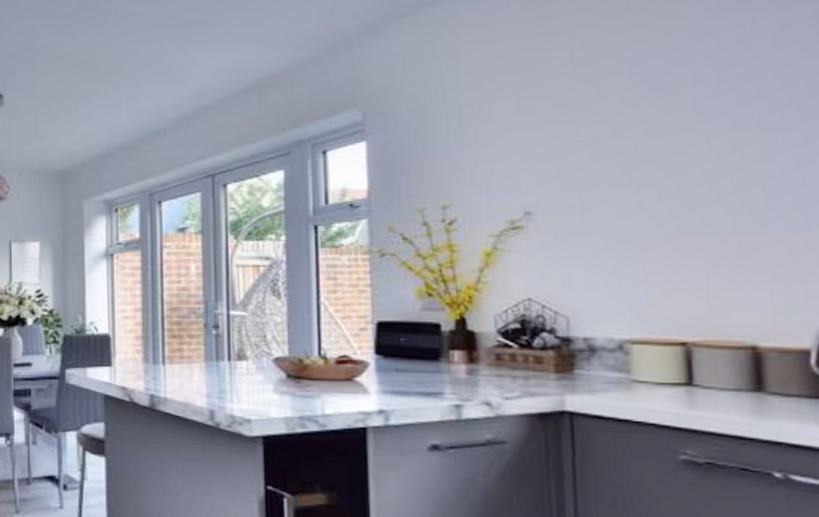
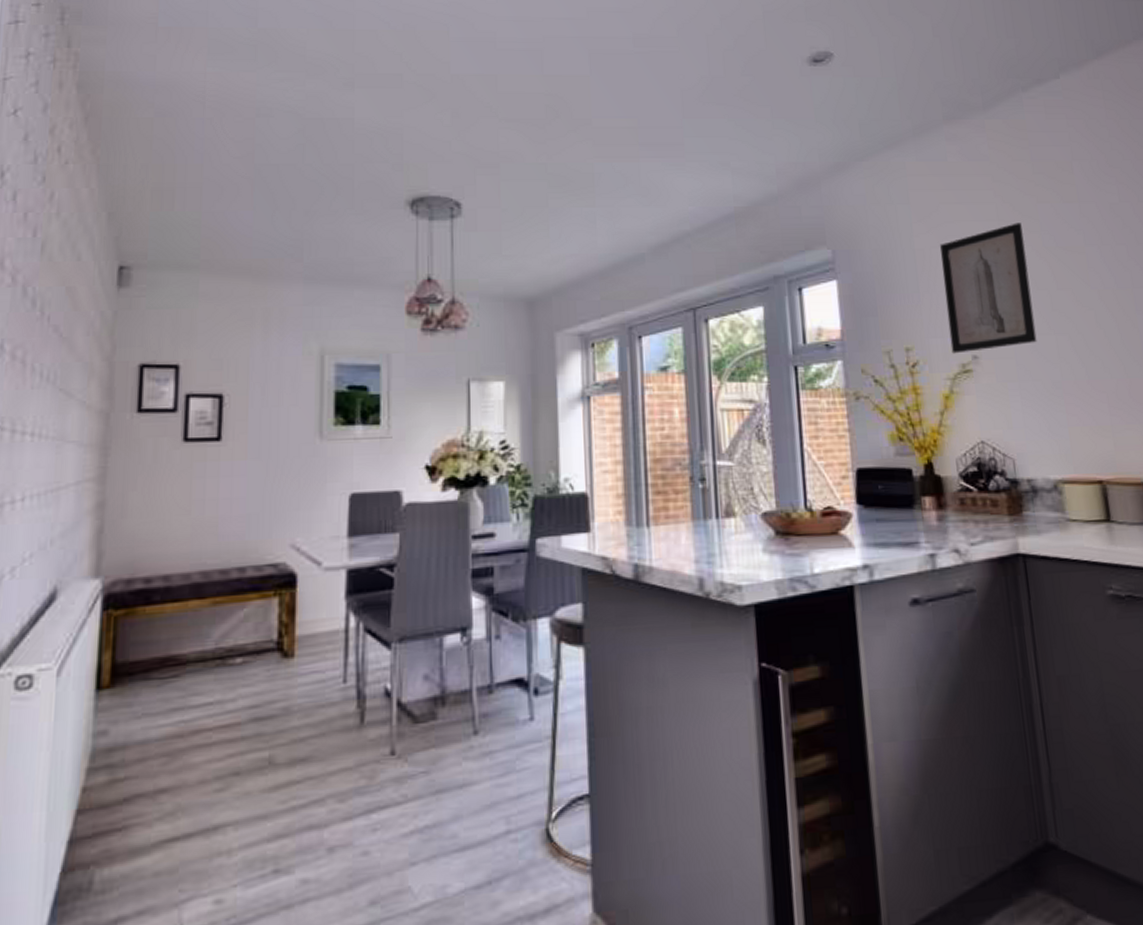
wall art: none [492,66,612,210] -> present [939,222,1037,354]

